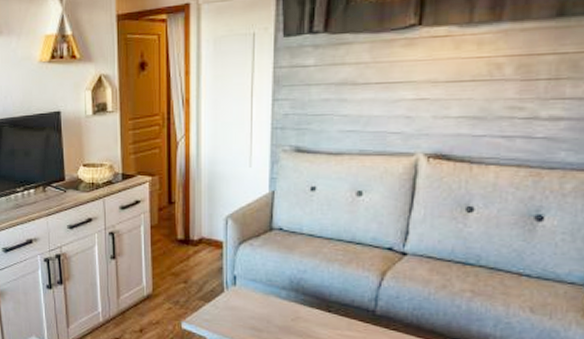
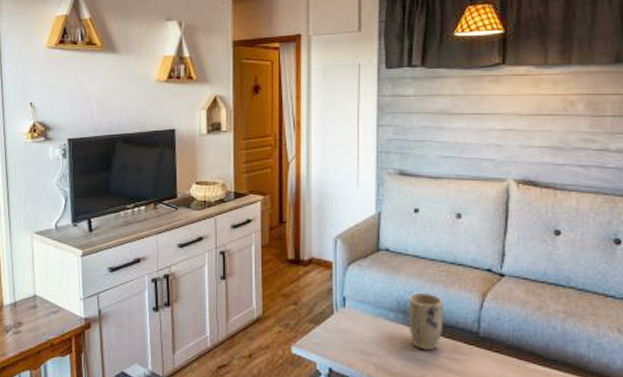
plant pot: none [300,271,339,328] -> present [408,292,444,351]

